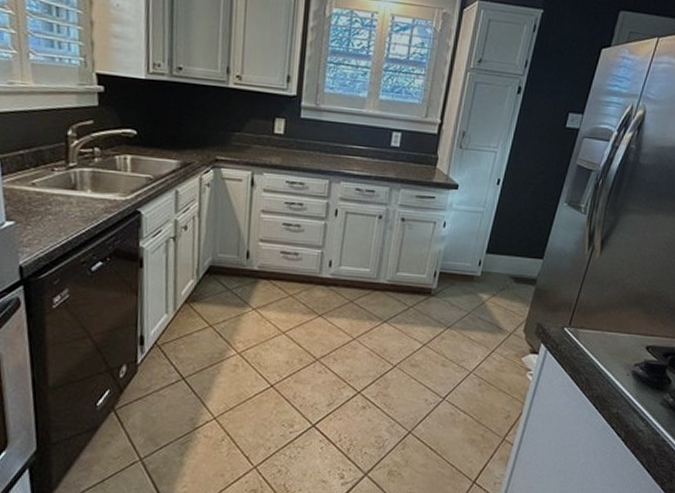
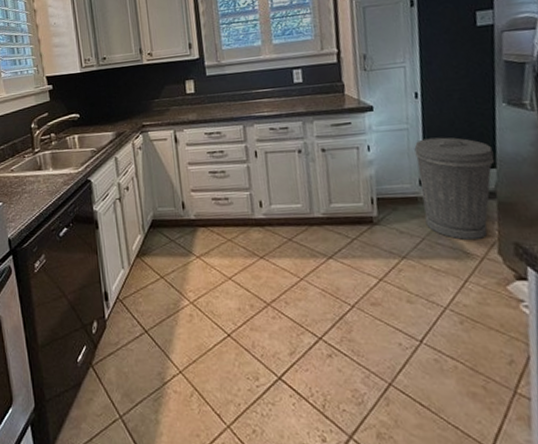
trash can: none [475,224,545,319] -> present [414,137,495,241]

